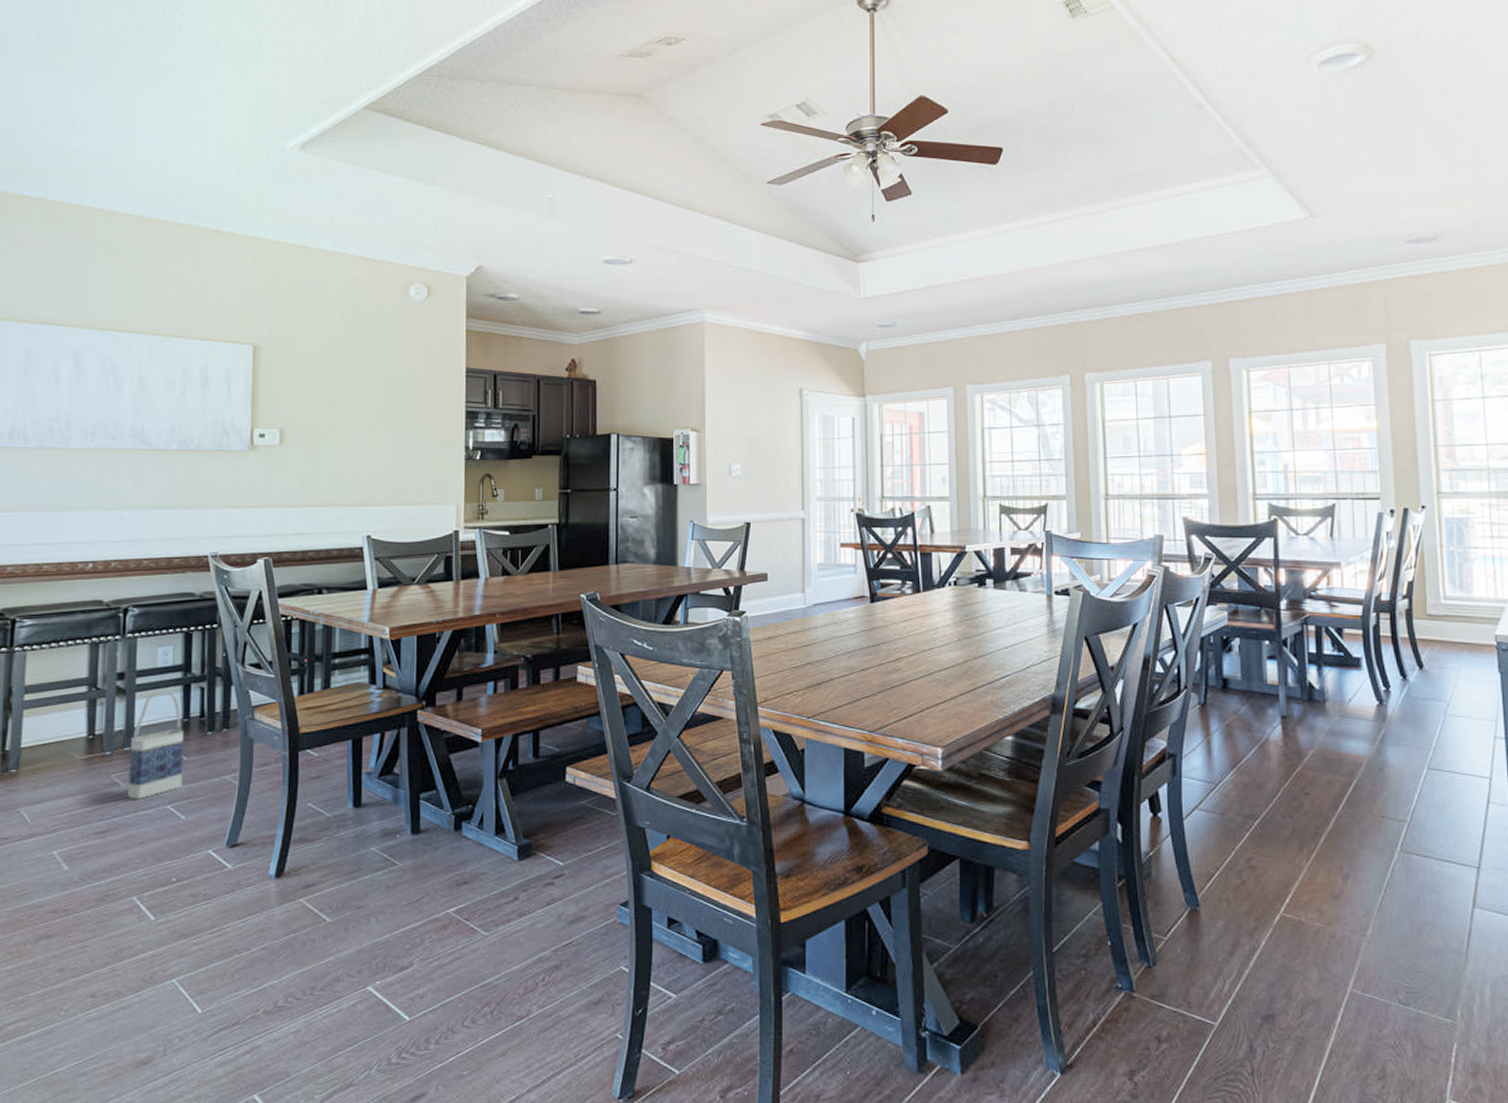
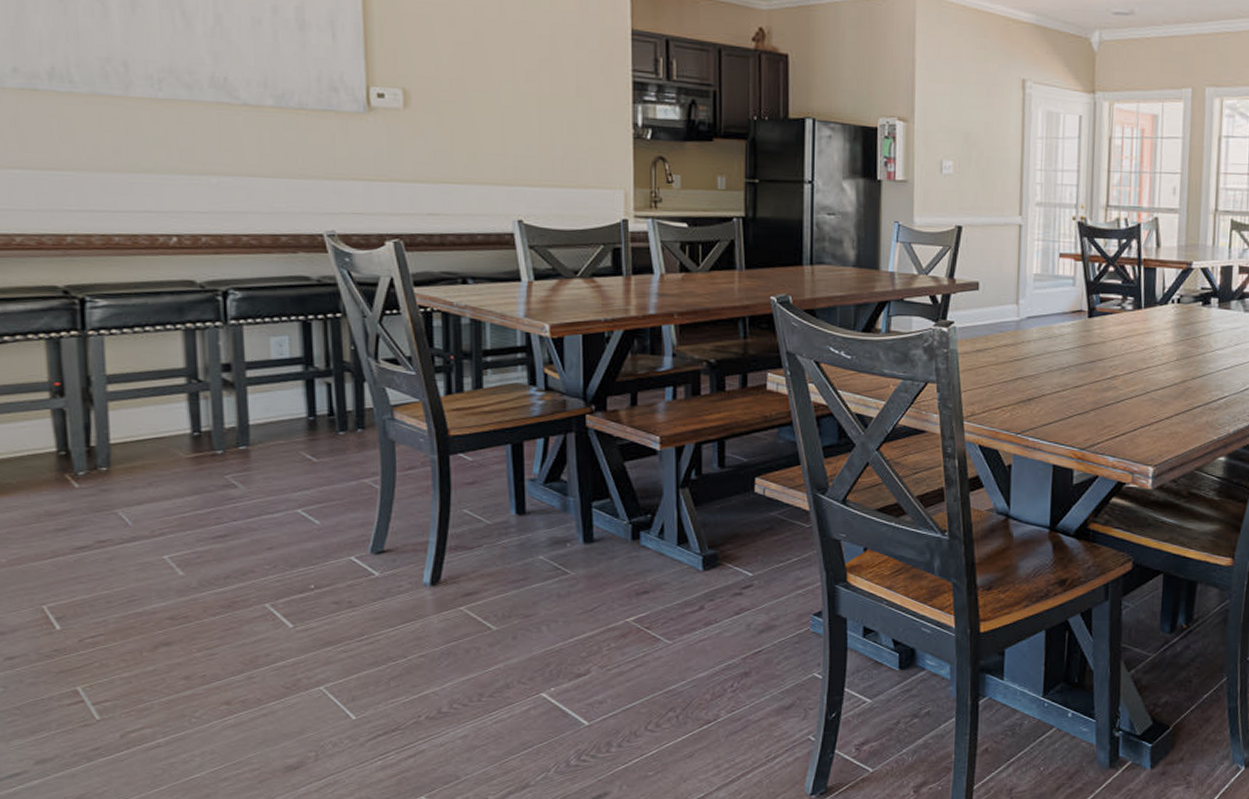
bag: present [126,690,184,800] -> none [246,384,313,503]

